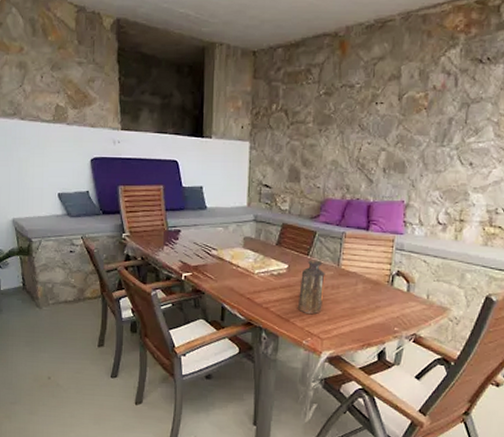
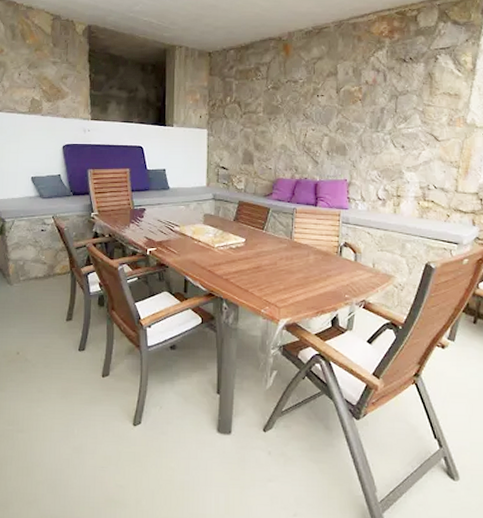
bottle: present [298,260,325,314] -> none [256,233,280,284]

